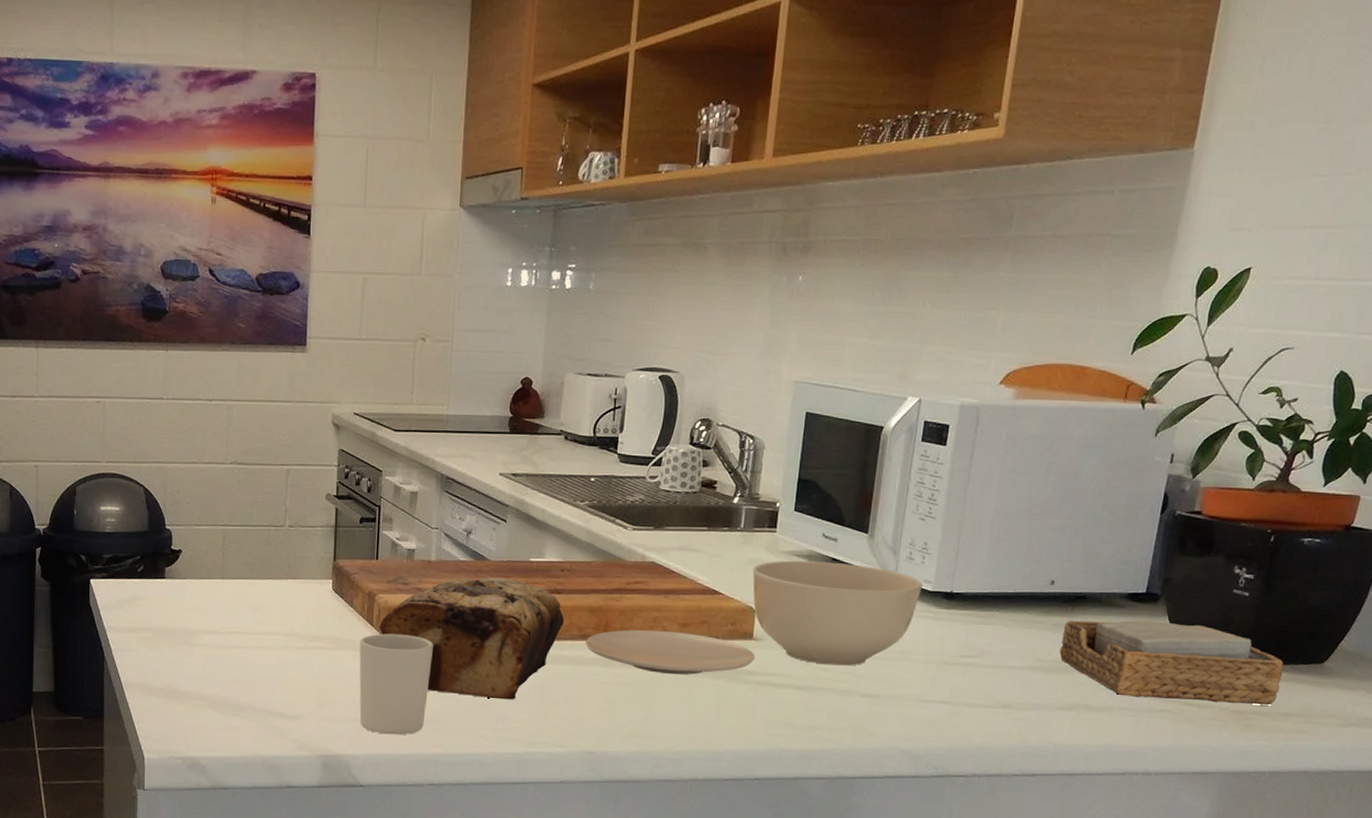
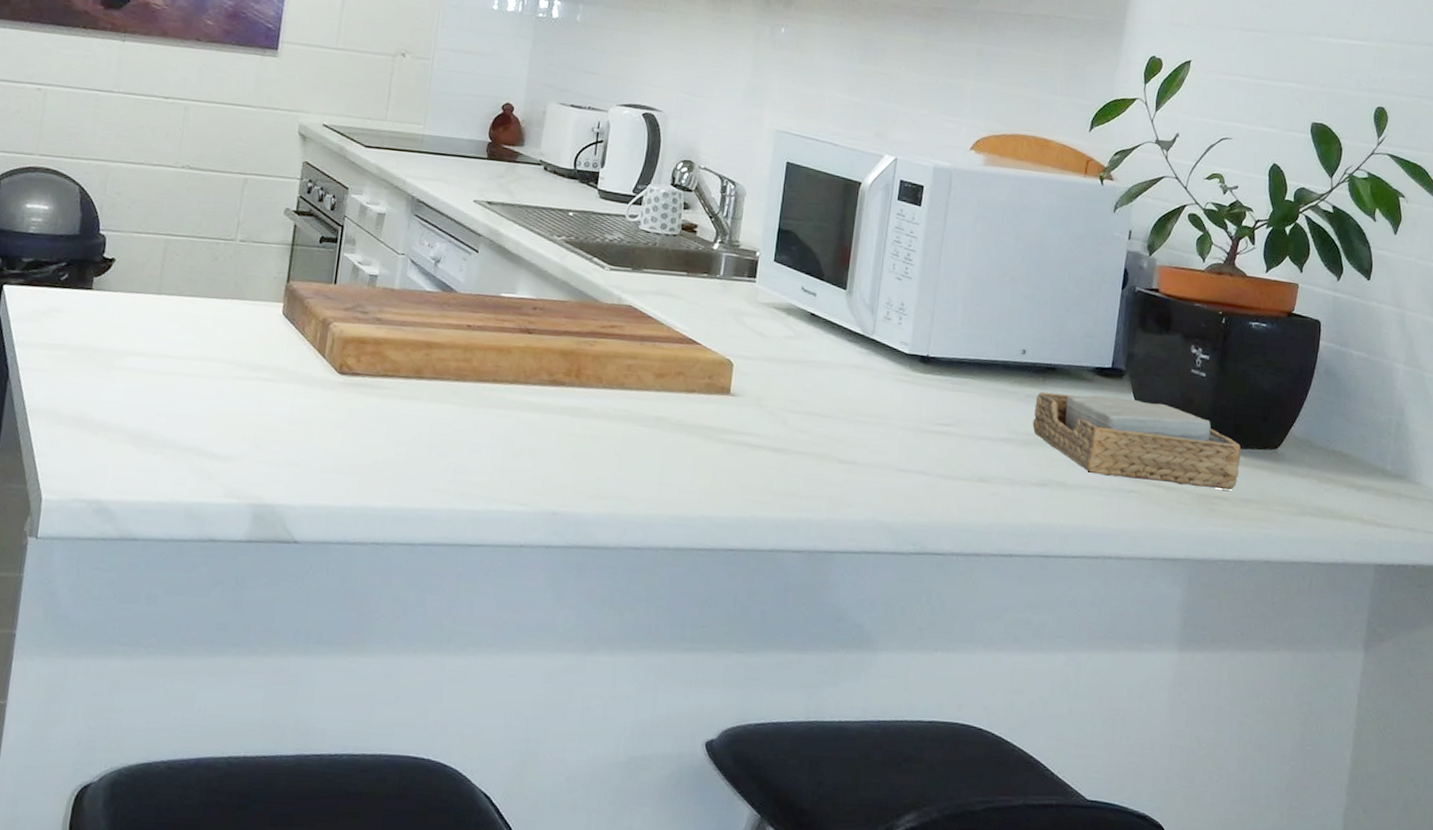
mug: present [359,633,433,735] -> none [300,366,390,484]
bread loaf: present [379,577,565,700] -> none [331,310,534,449]
plate: present [585,629,755,675] -> none [555,377,732,430]
bowl: present [752,560,923,666] -> none [731,312,900,429]

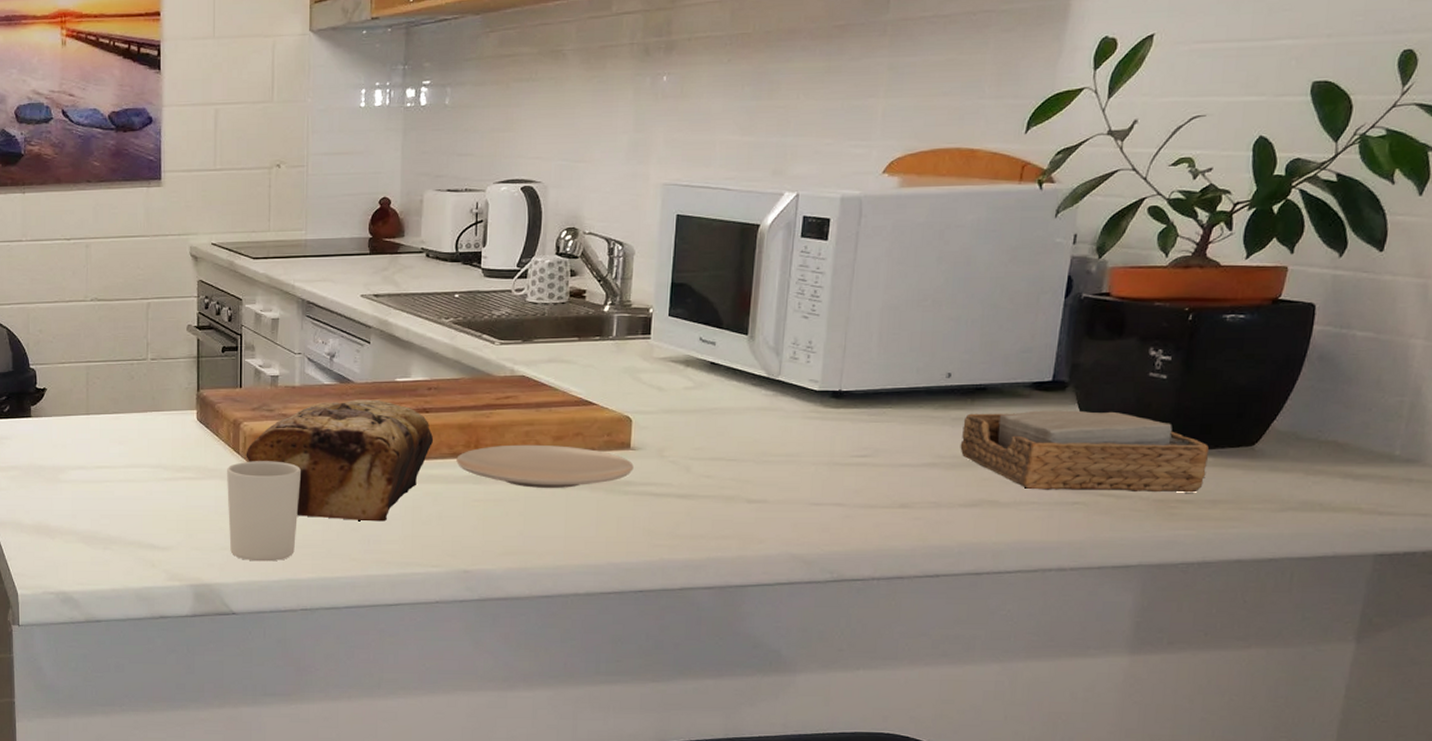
mug: none [300,366,390,484] -> present [227,461,301,562]
bread loaf: none [331,310,534,449] -> present [246,399,434,522]
plate: none [555,377,732,430] -> present [456,444,634,488]

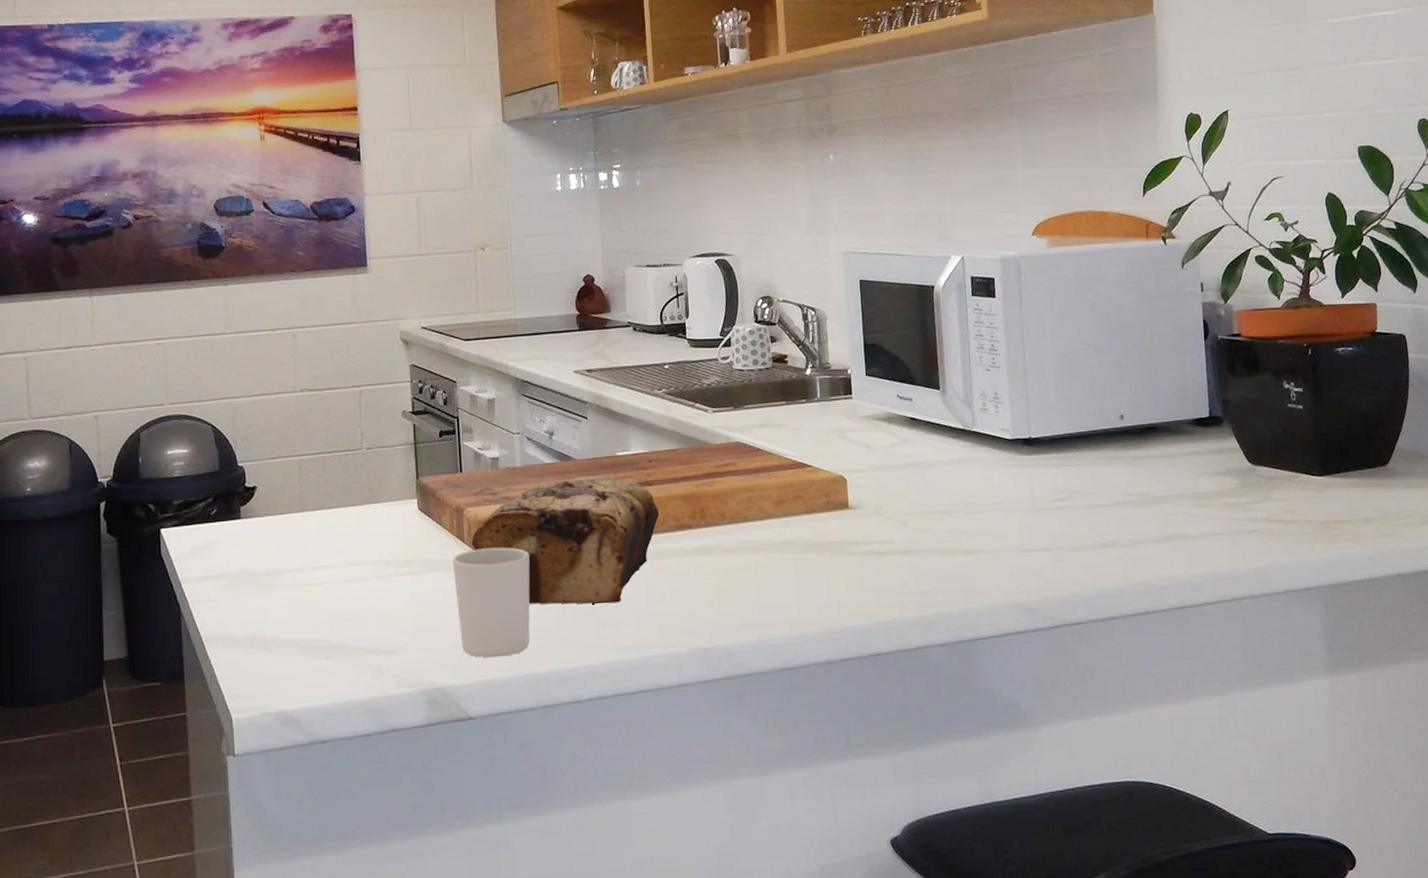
plate: present [456,444,634,488] -> none [684,510,855,555]
napkin holder: present [960,410,1209,493] -> none [1142,442,1354,522]

